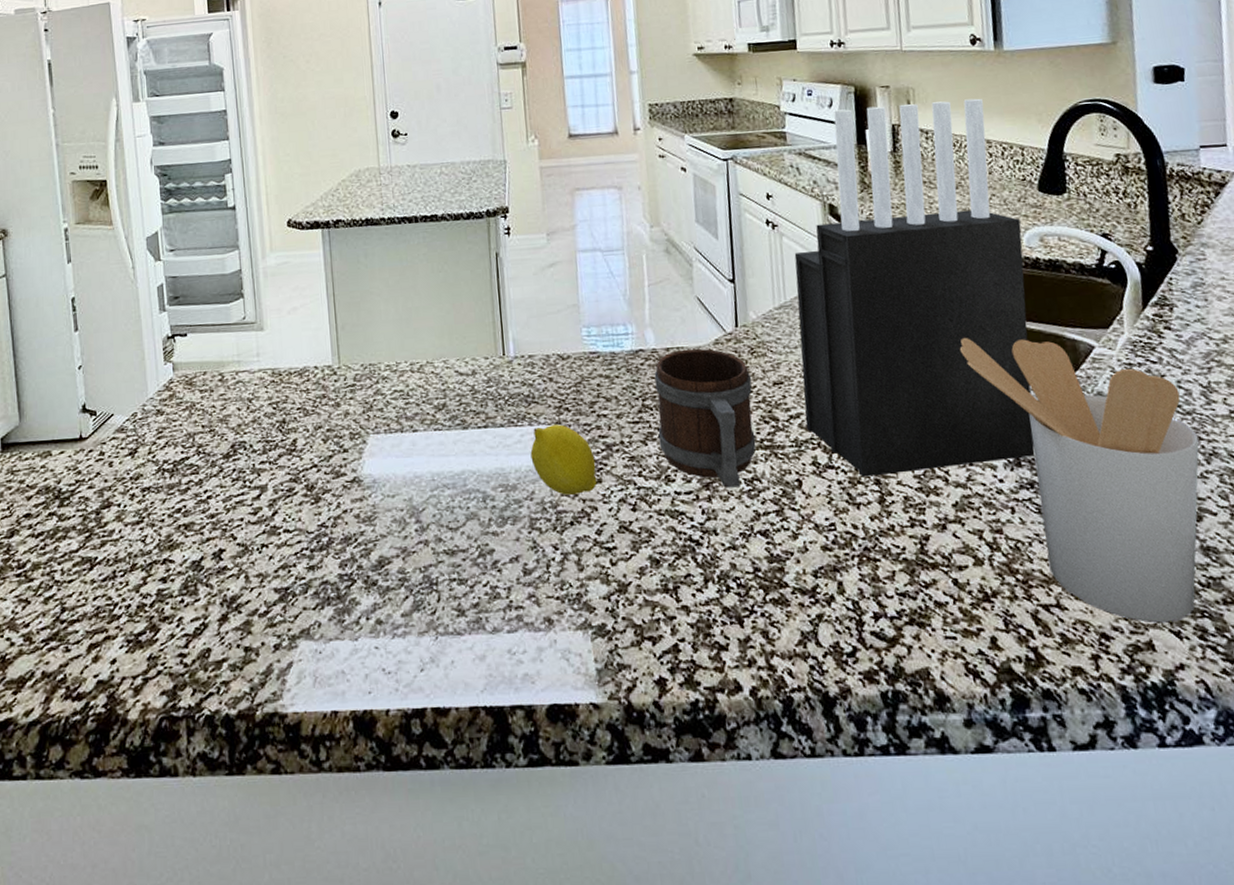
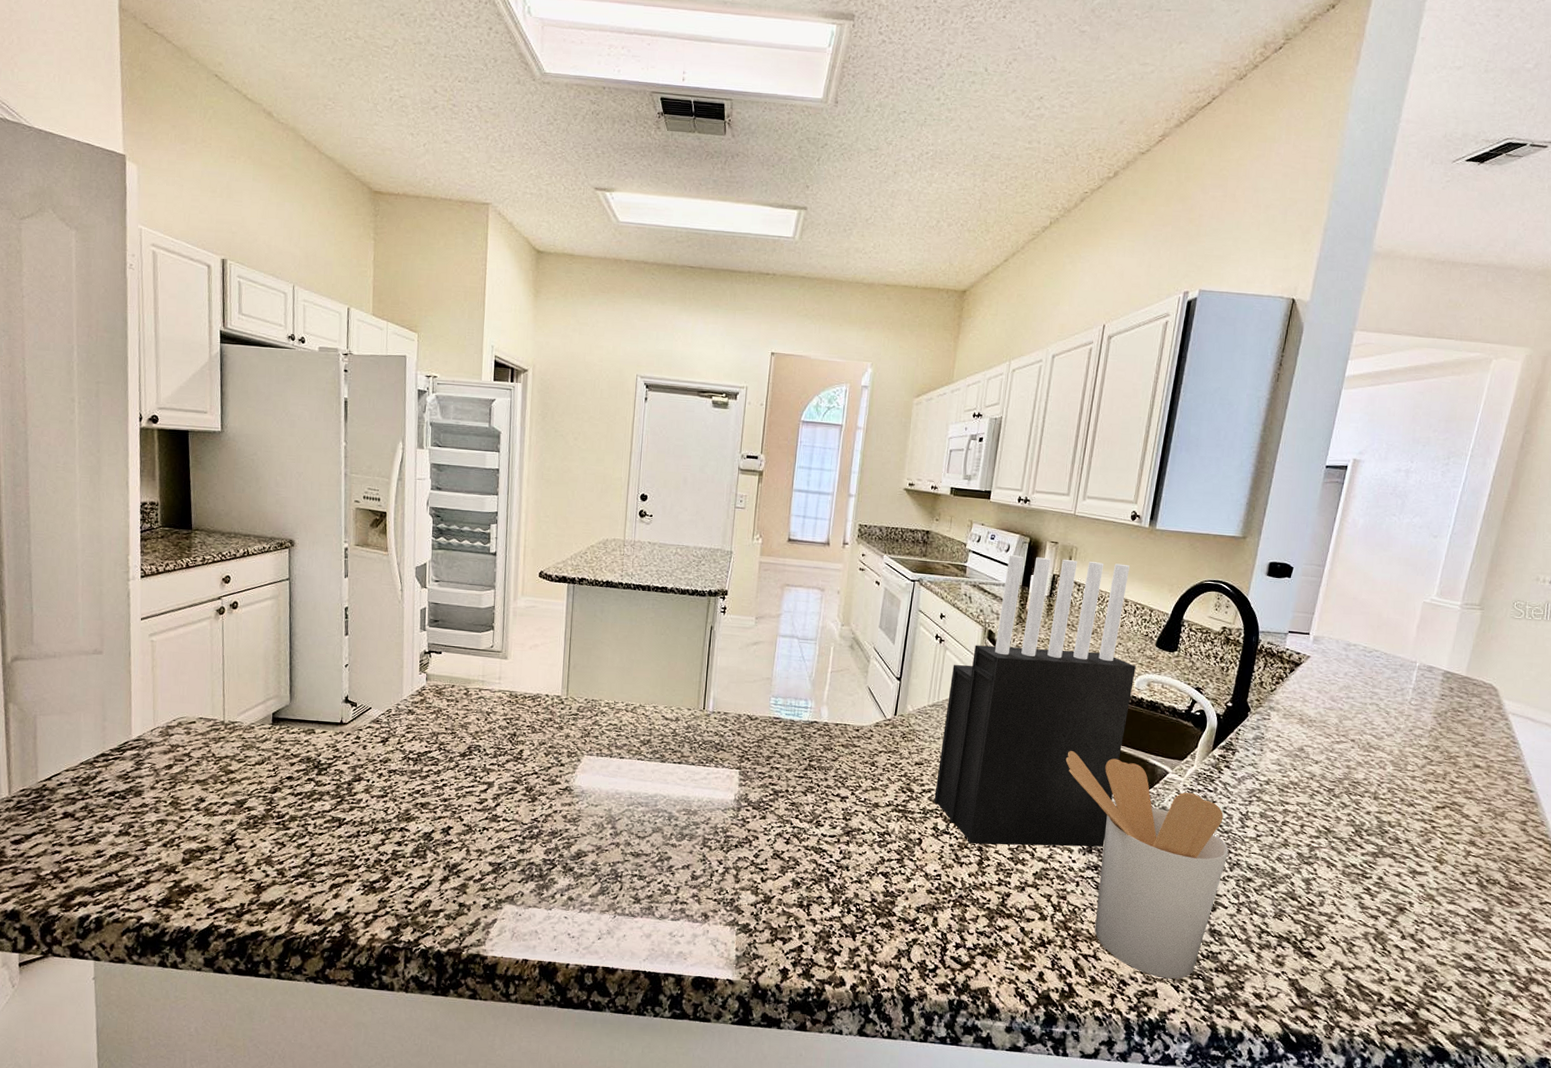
fruit: present [530,423,597,495] -> none [712,768,763,825]
mug: present [654,348,756,488] -> none [816,726,899,838]

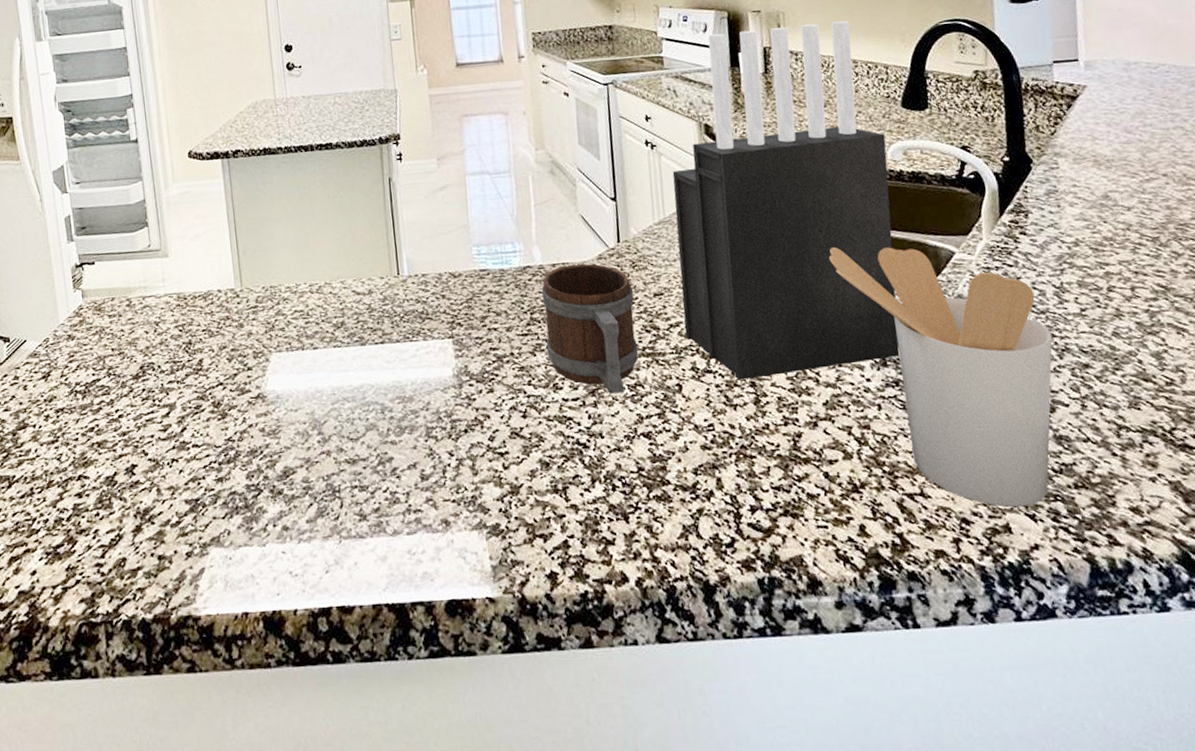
mug: none [816,726,899,838] -> present [541,263,639,394]

